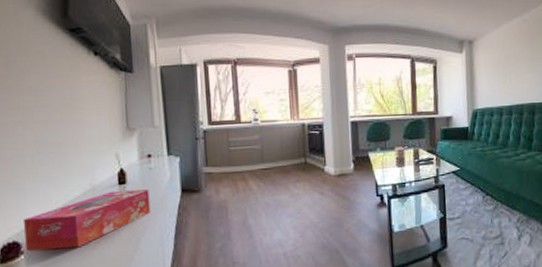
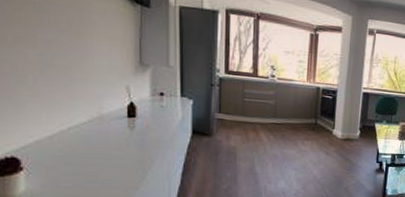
tissue box: present [24,189,151,251] -> none [24,122,159,171]

